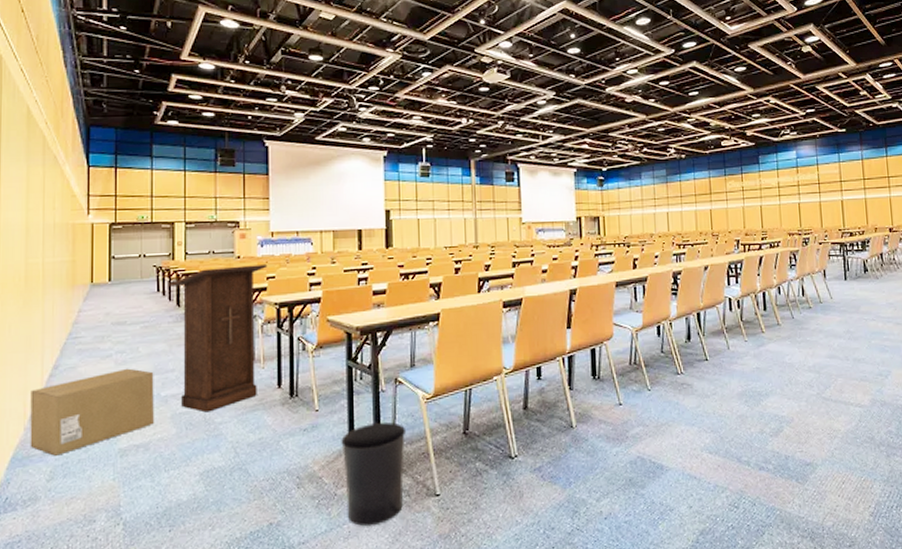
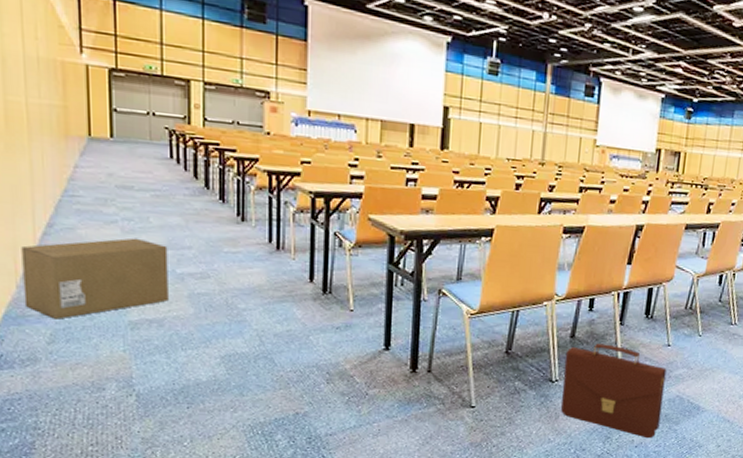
lectern: present [169,265,268,413] -> none [185,140,303,297]
waste bin: present [341,422,407,526] -> none [376,330,447,426]
briefcase: none [521,411,626,508] -> present [560,343,667,439]

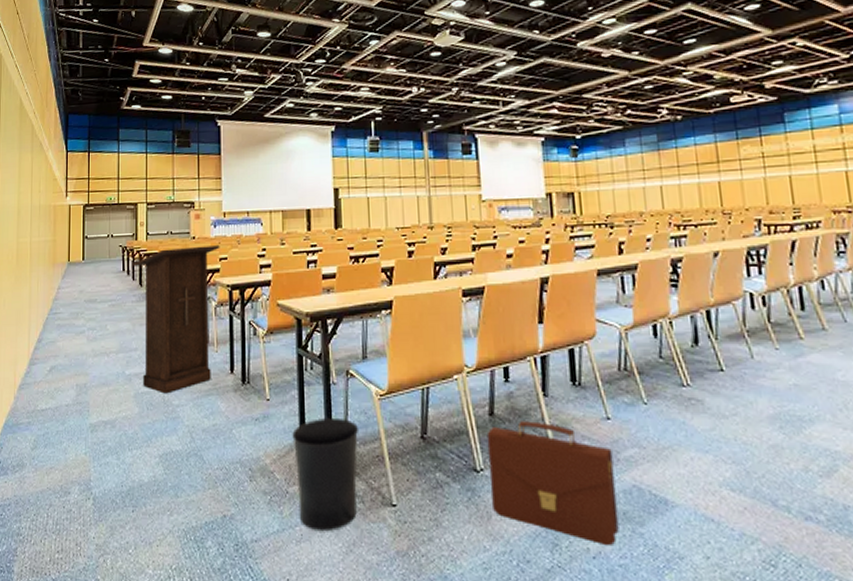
box: present [21,238,168,319] -> none [18,345,120,426]
lectern: none [185,140,303,297] -> present [133,245,220,394]
waste bin: none [376,330,447,426] -> present [292,417,359,530]

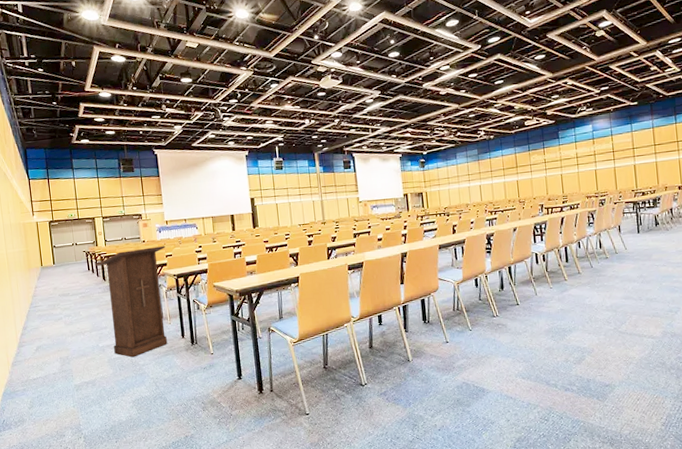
waste bin: present [292,417,359,530] -> none [232,361,282,437]
briefcase: present [486,421,619,546] -> none [368,348,455,422]

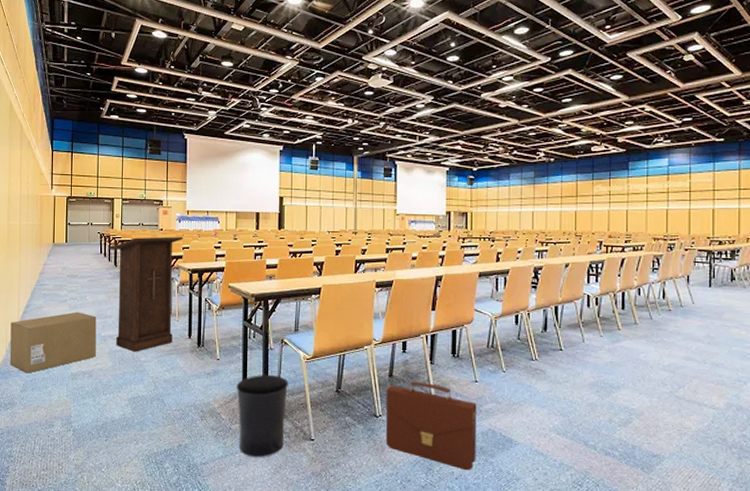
box: none [10,327,97,391] -> present [10,311,97,373]
waste bin: none [232,361,282,437] -> present [236,374,289,457]
briefcase: none [368,348,455,422] -> present [385,381,477,471]

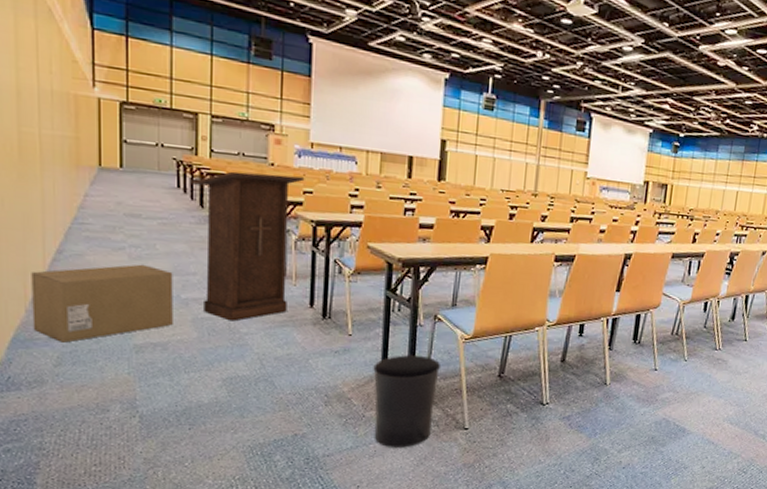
briefcase: present [385,381,477,471] -> none [550,368,654,460]

